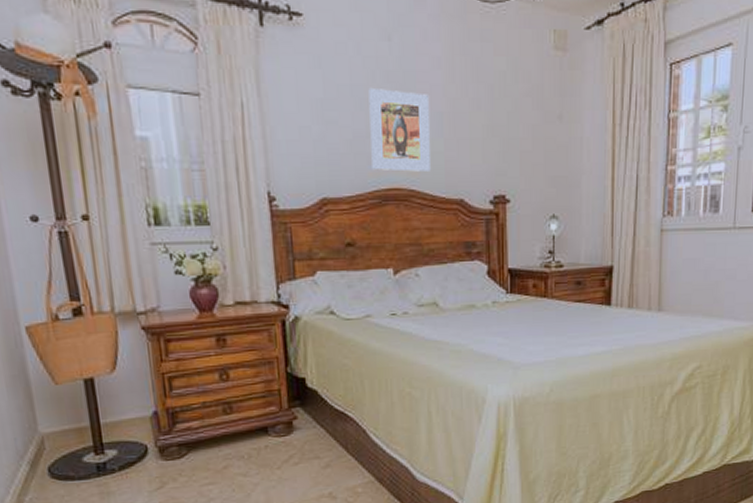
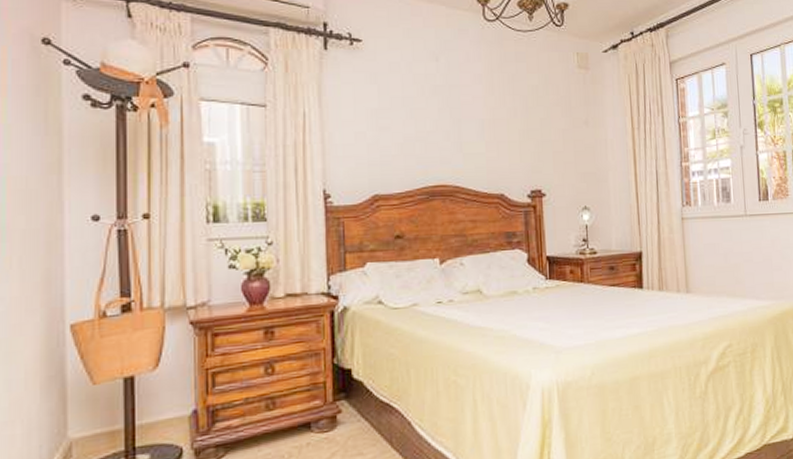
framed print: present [368,87,430,172] -> none [418,99,473,170]

